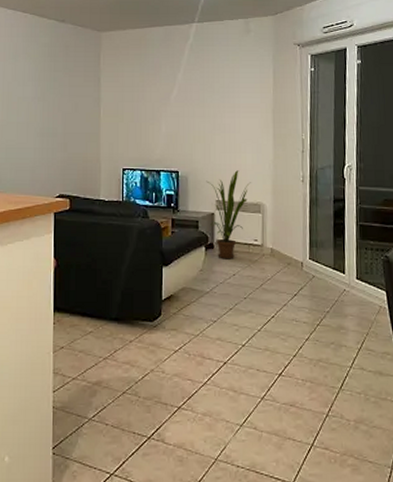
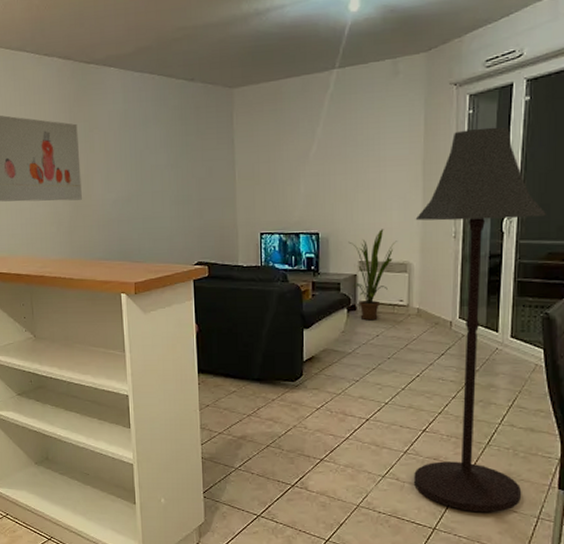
floor lamp: none [267,84,382,464] -> present [414,127,548,513]

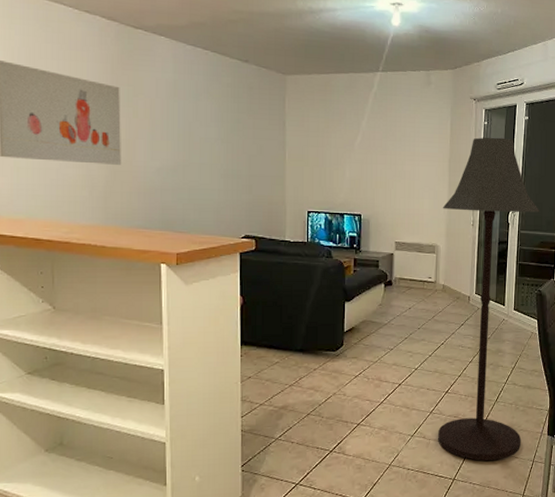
house plant: present [348,229,397,321] -> none [386,214,427,295]

